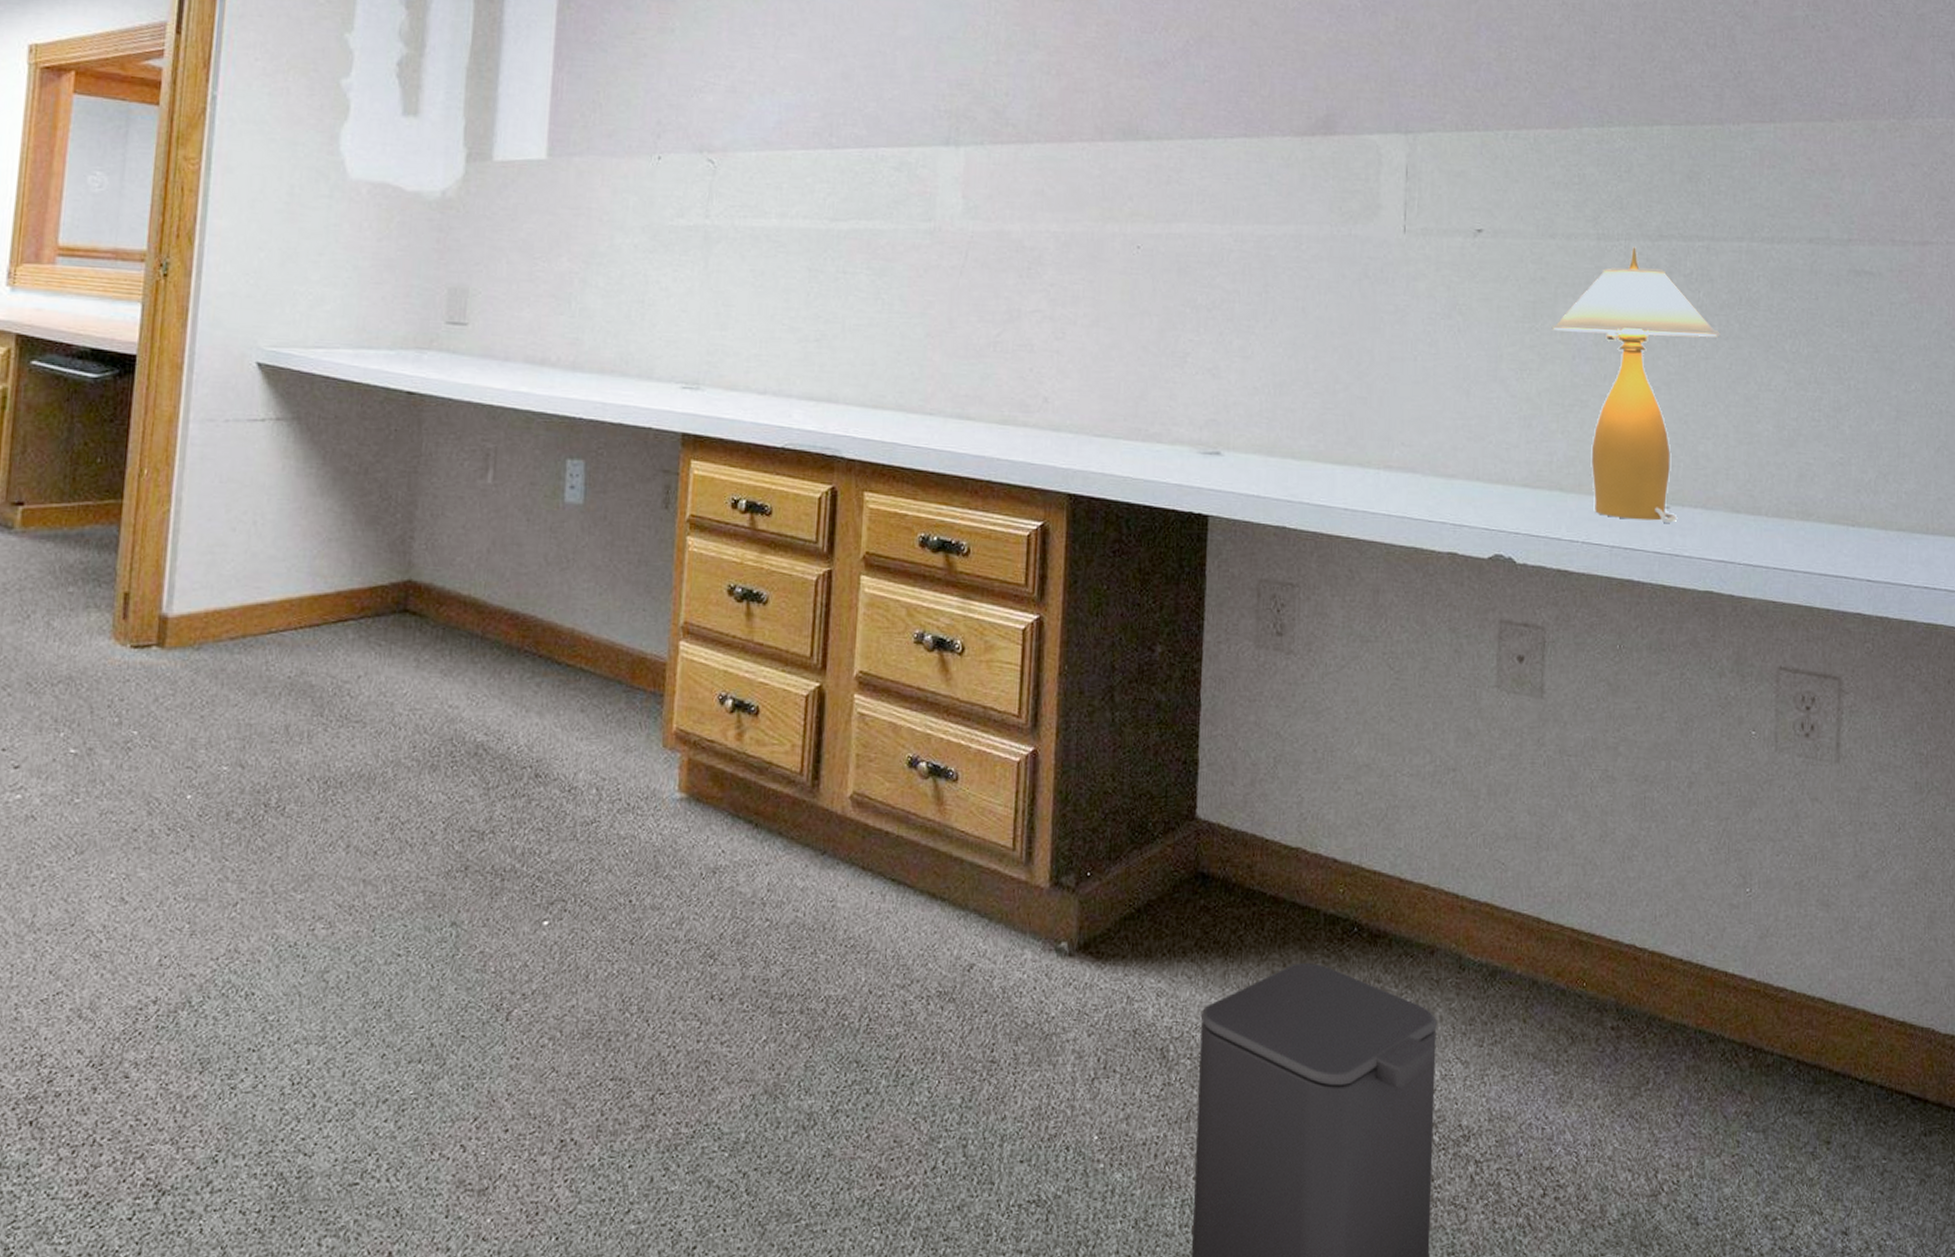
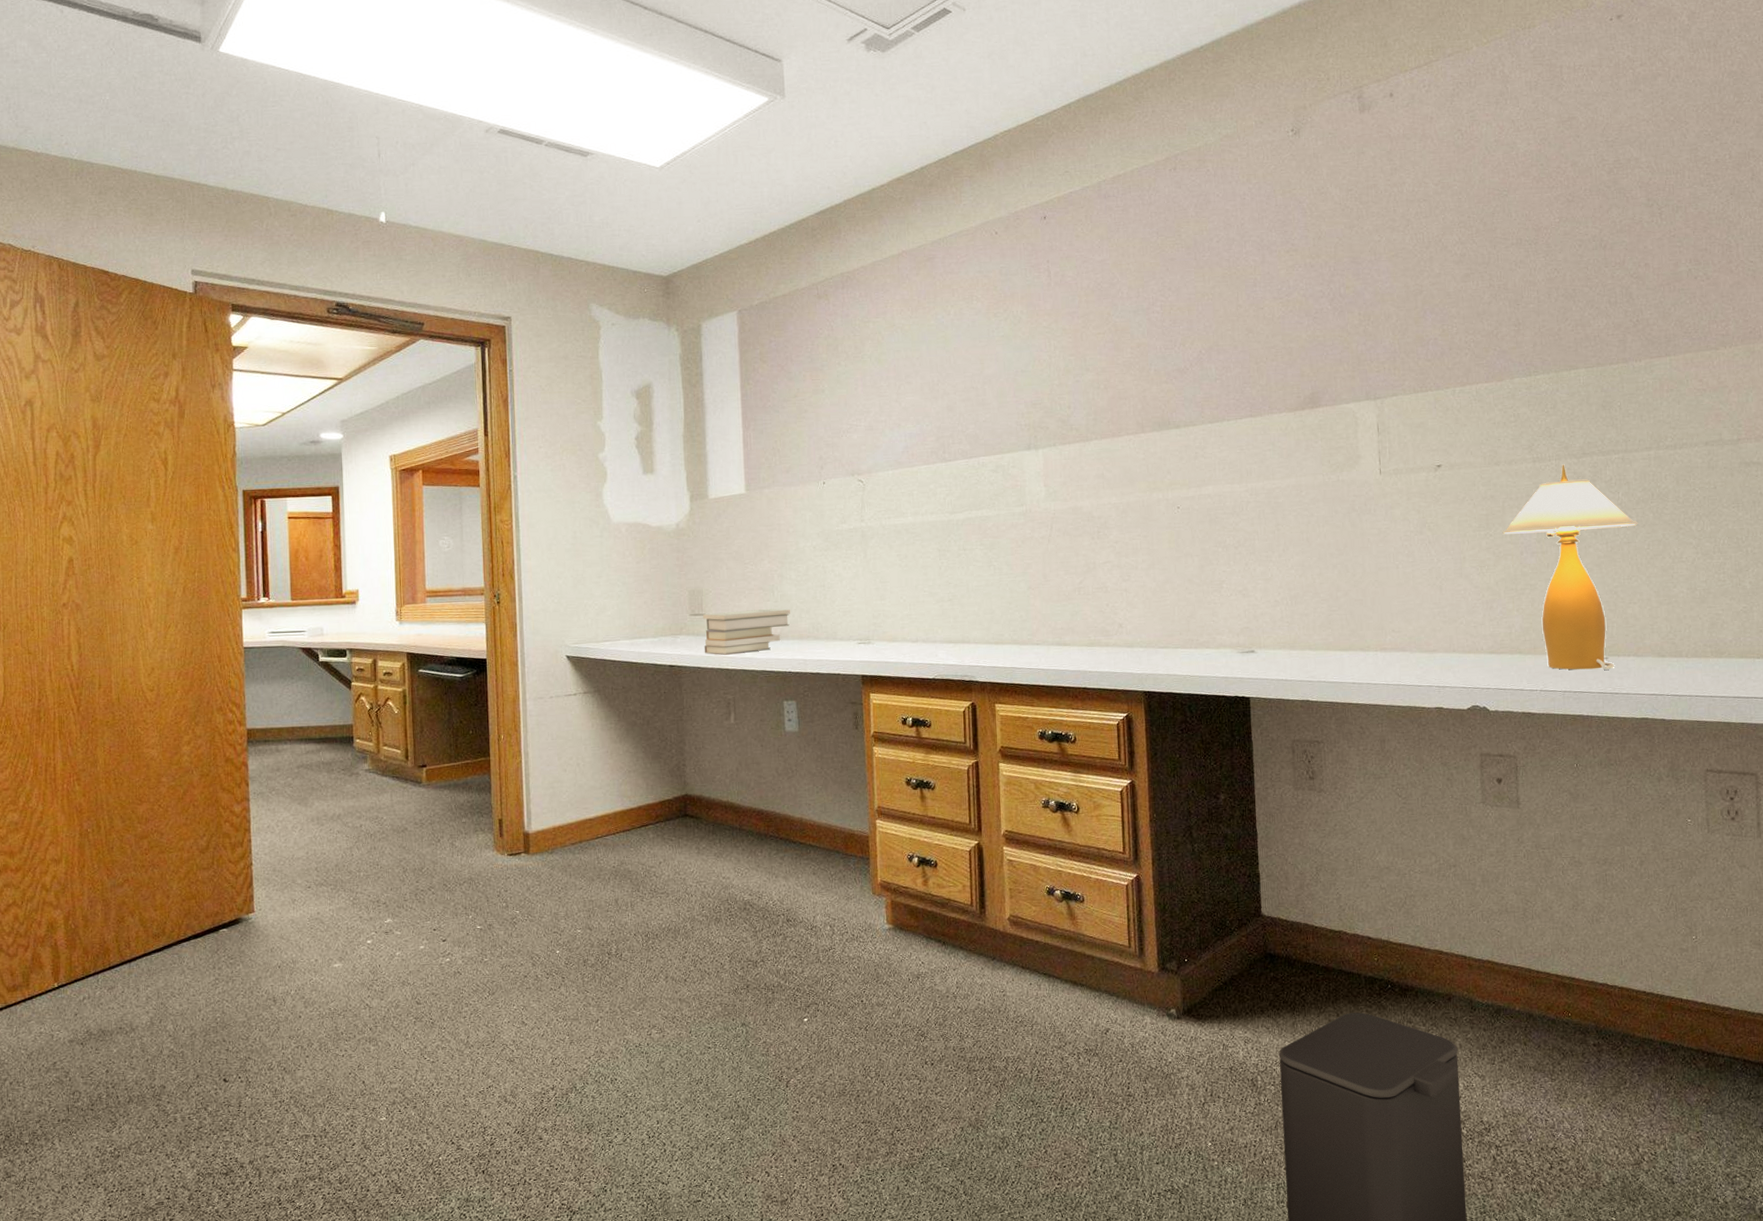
books: none [460,323,591,386] -> present [702,609,790,655]

